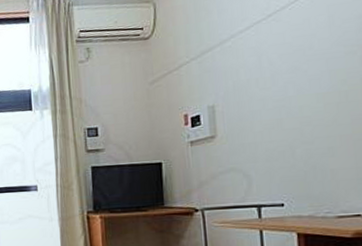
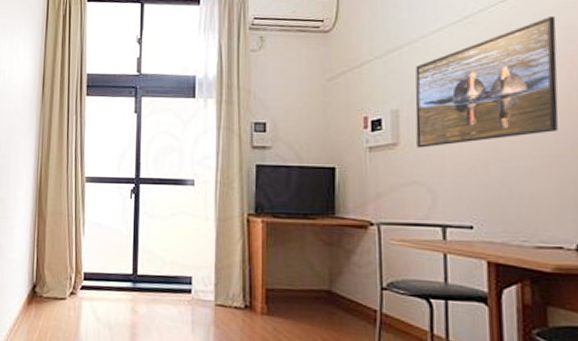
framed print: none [227,7,353,139] -> present [415,15,559,148]

